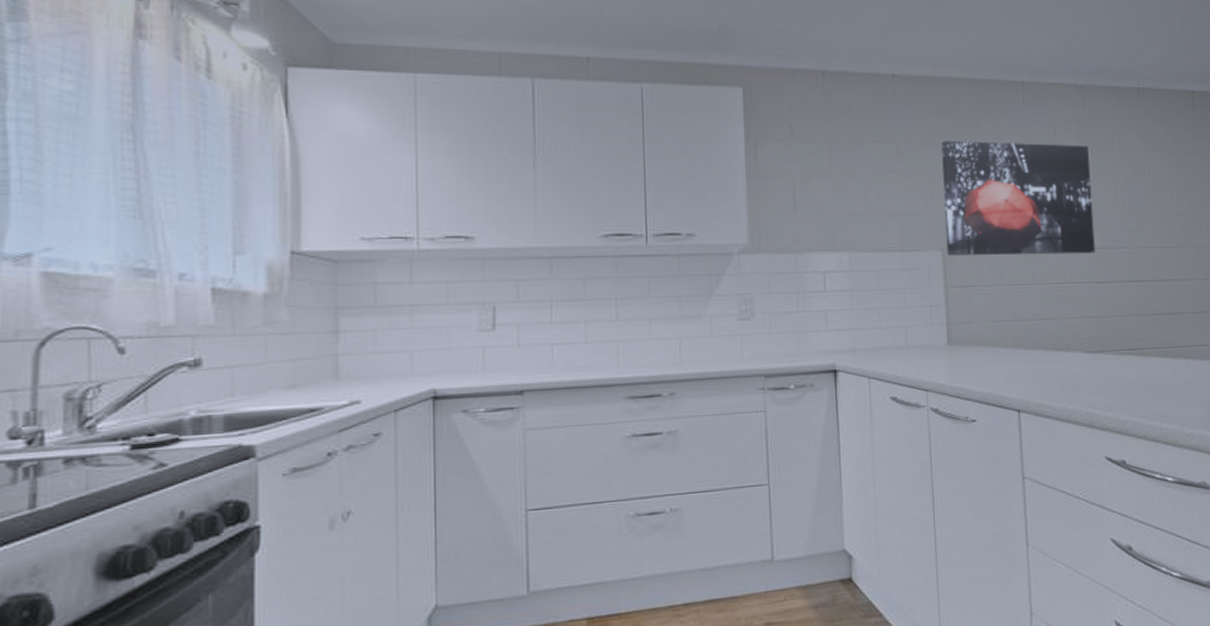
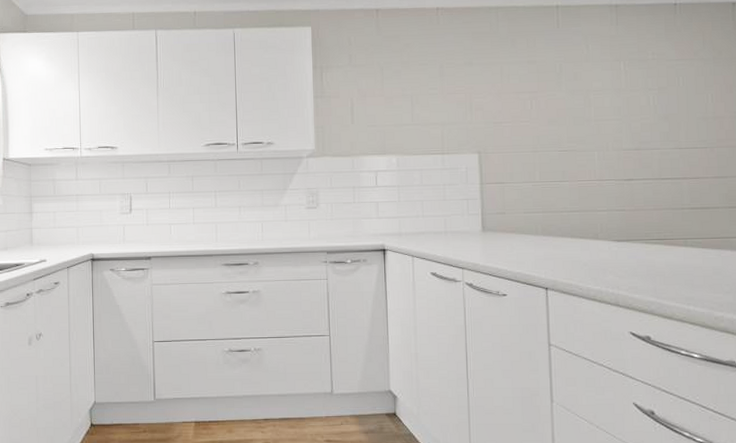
wall art: present [941,141,1095,256] -> none [480,58,625,157]

